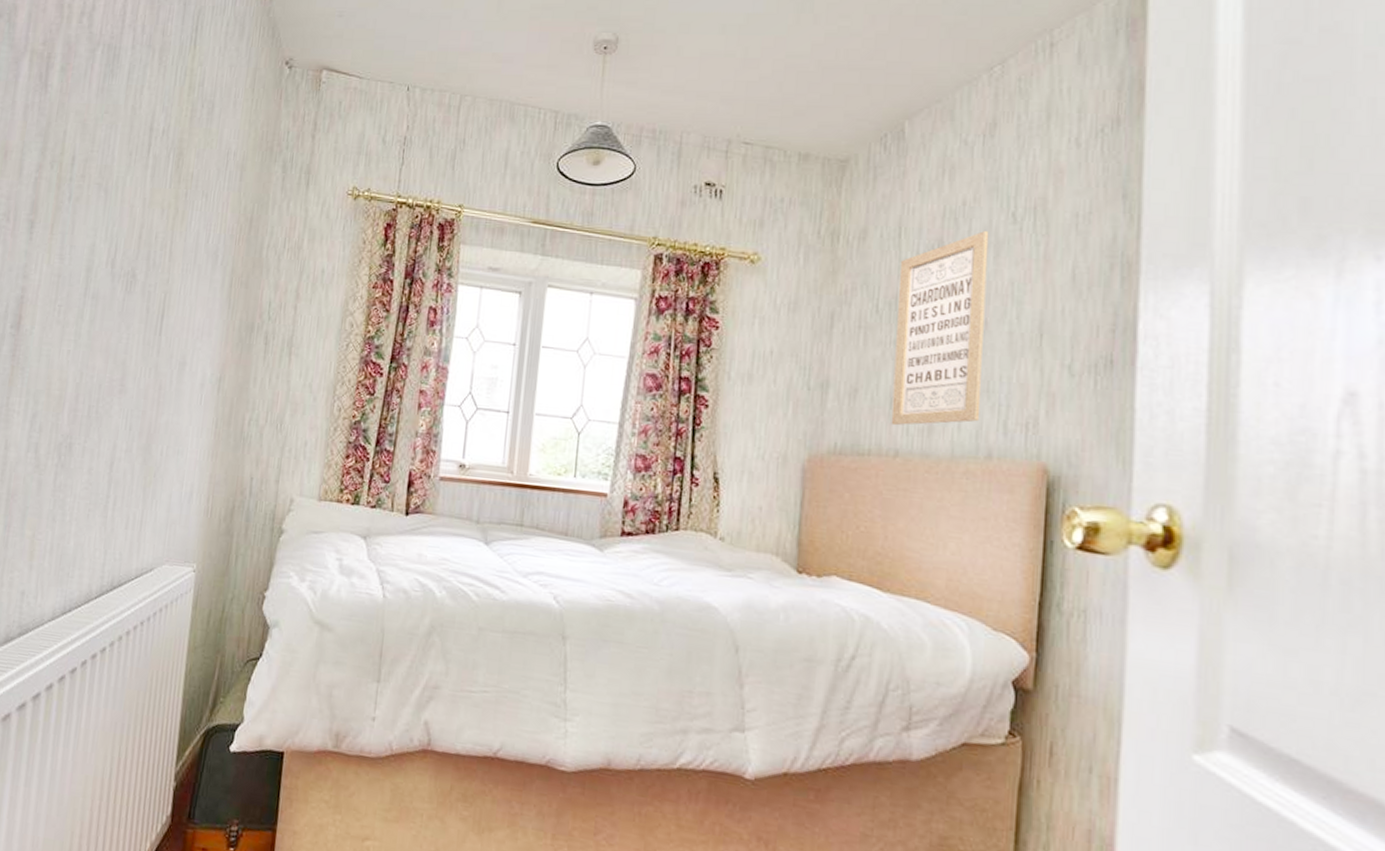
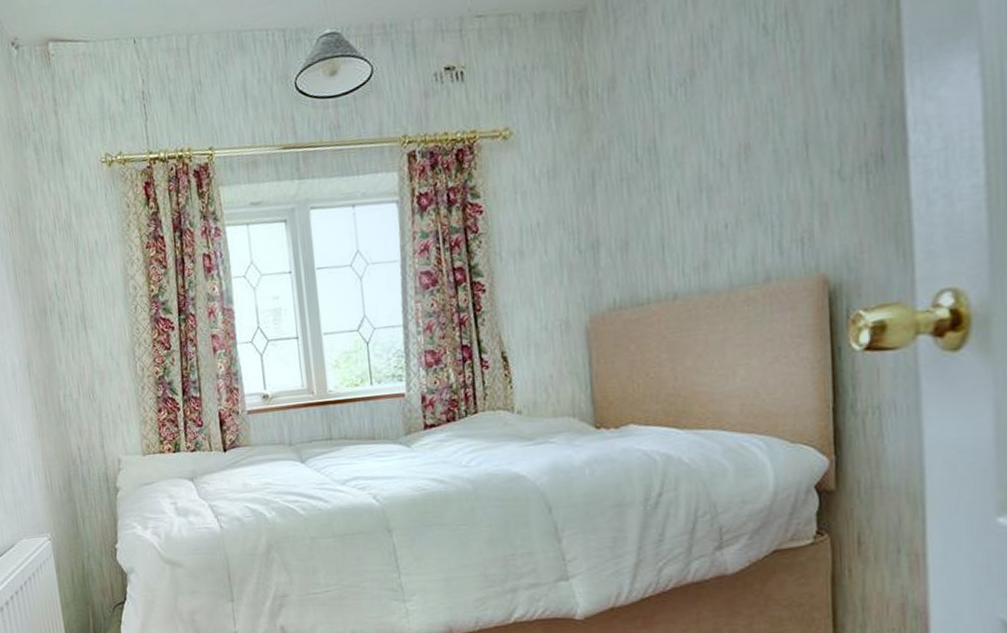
wall art: present [891,231,989,426] -> none [653,50,754,270]

